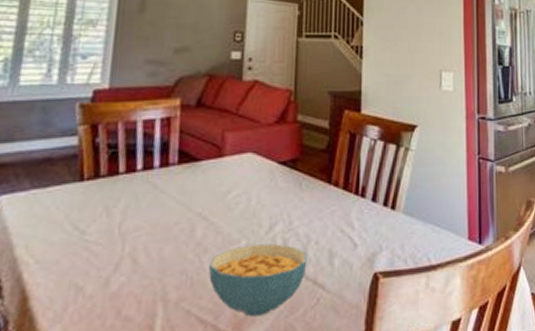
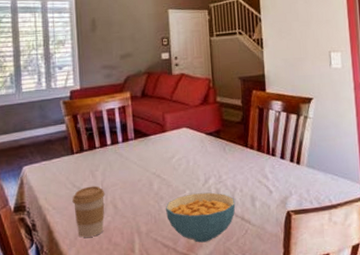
coffee cup: none [69,229,123,308] -> present [72,185,105,238]

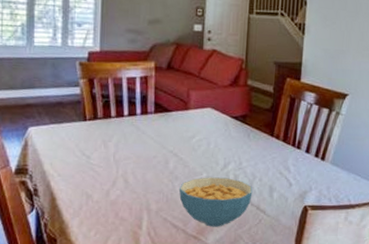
coffee cup: present [72,185,105,238] -> none [80,156,117,209]

